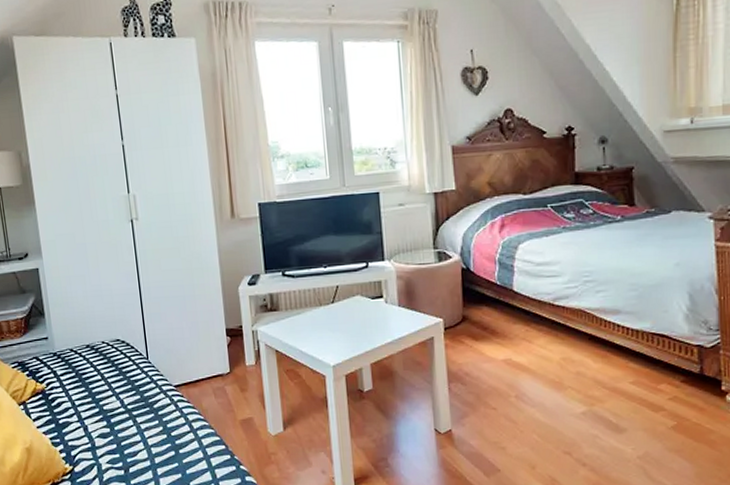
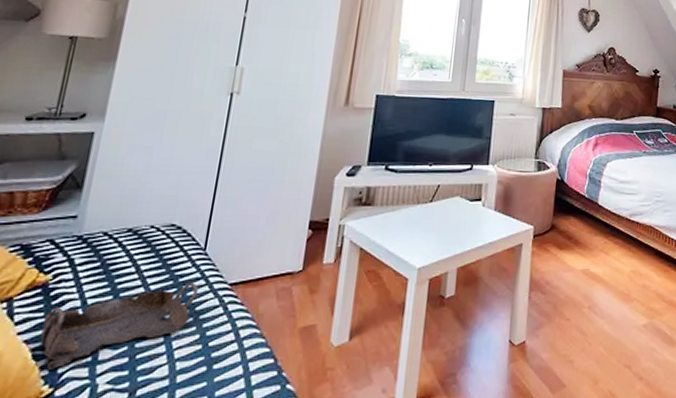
tray: none [50,386,153,453] -> present [39,282,199,370]

